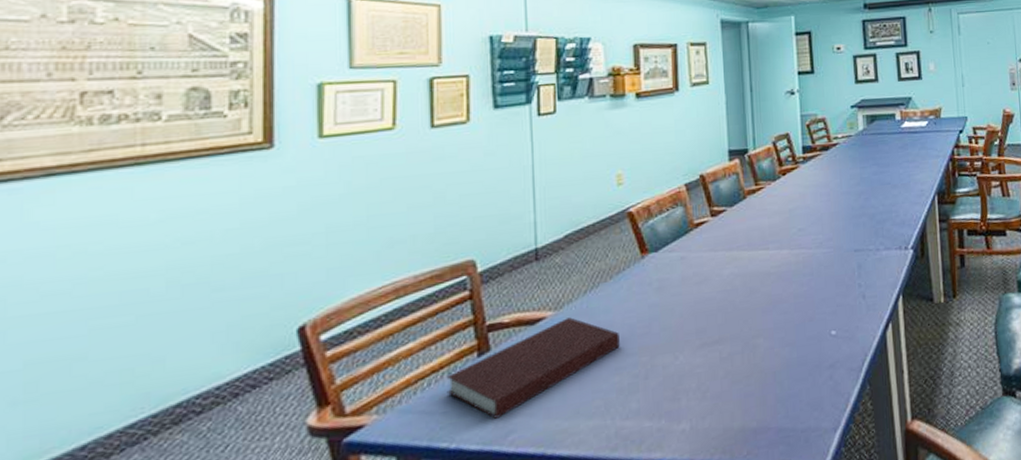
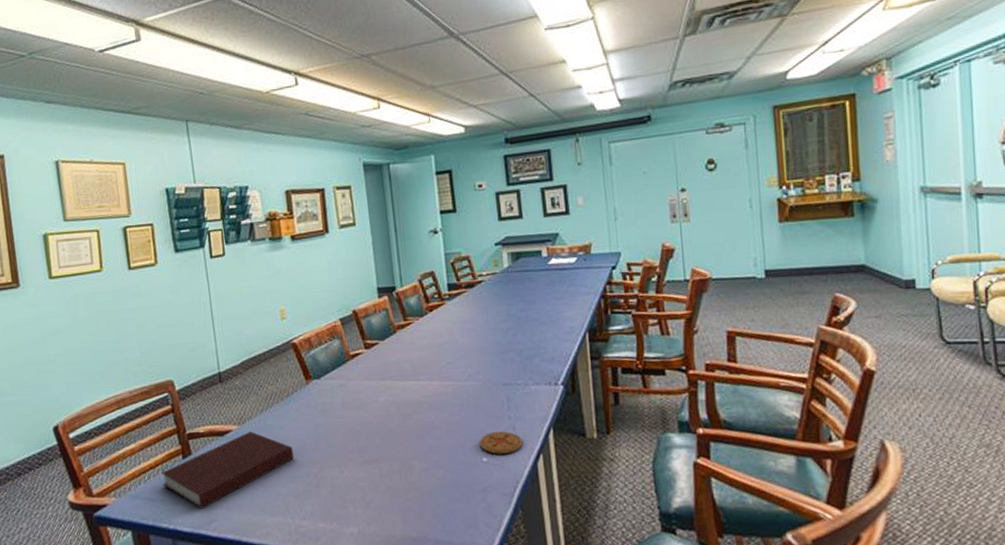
coaster: none [829,300,872,326] -> present [480,431,523,454]

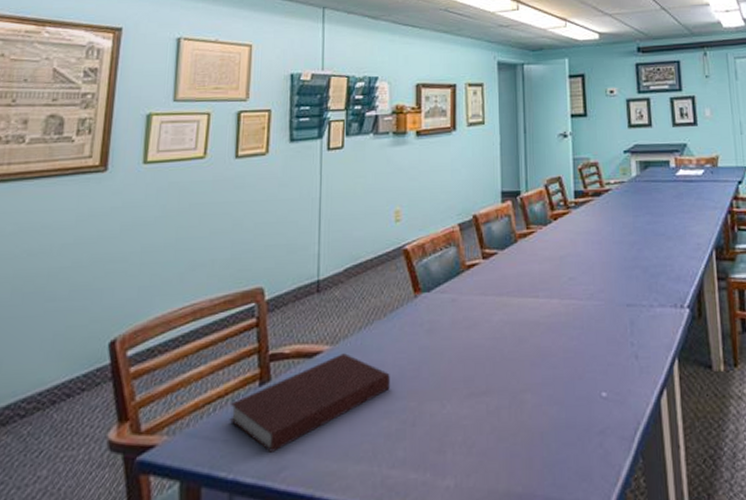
coaster: present [480,431,523,454] -> none [599,360,645,388]

